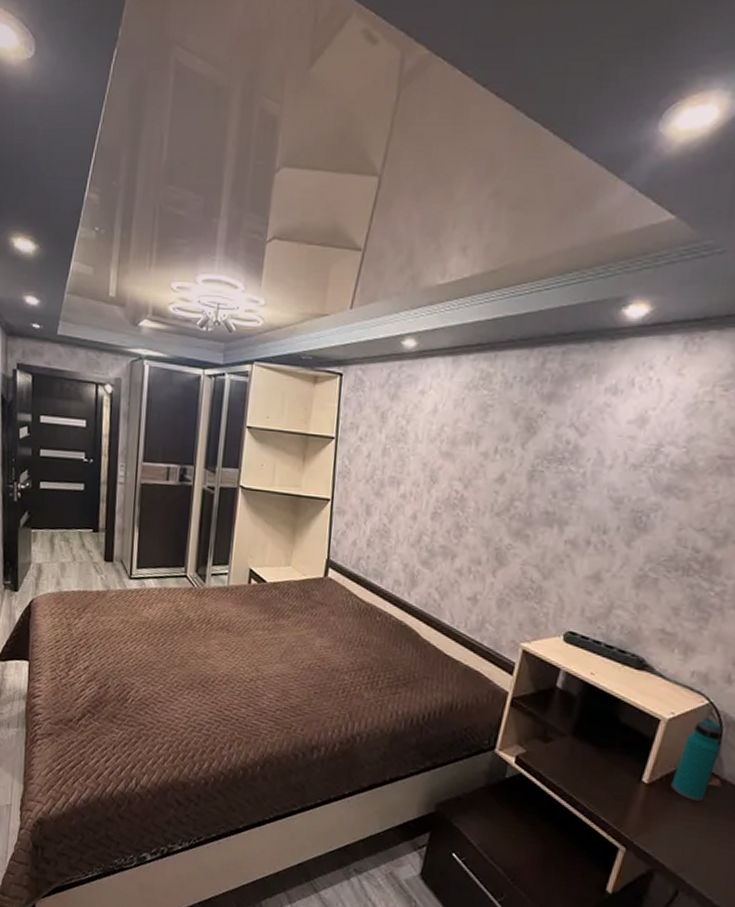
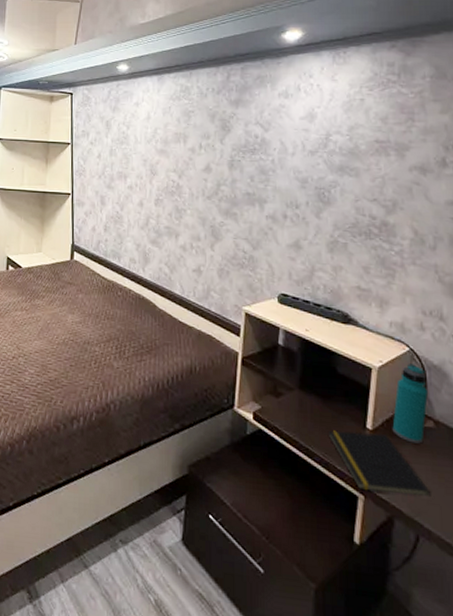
notepad: none [597,780,701,855] -> present [327,430,431,498]

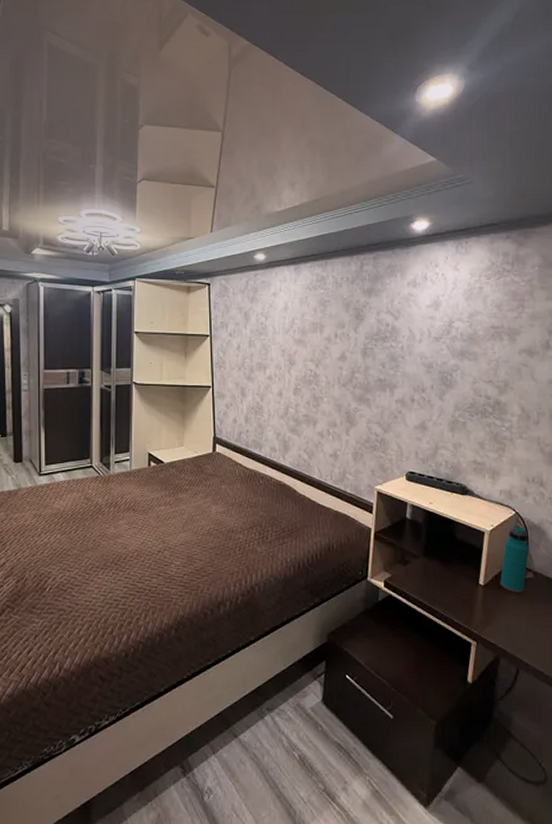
notepad: present [327,430,431,498] -> none [447,587,529,638]

